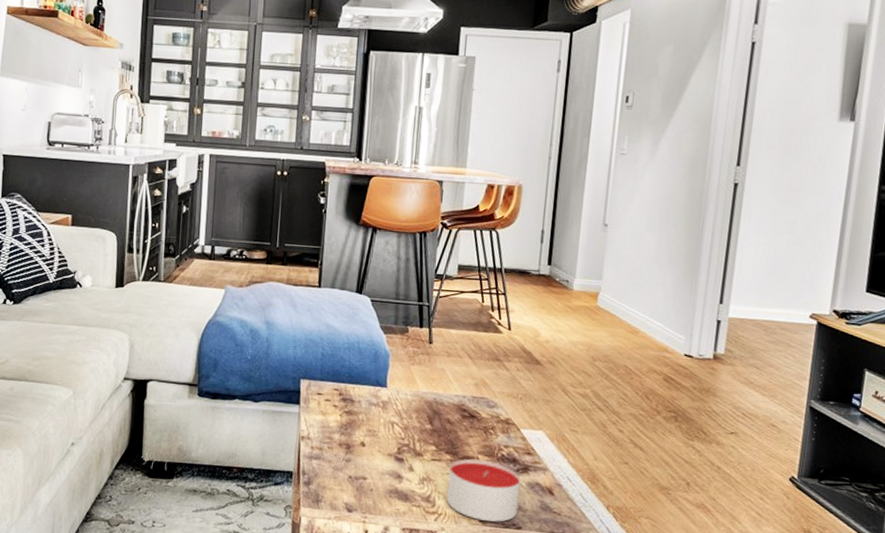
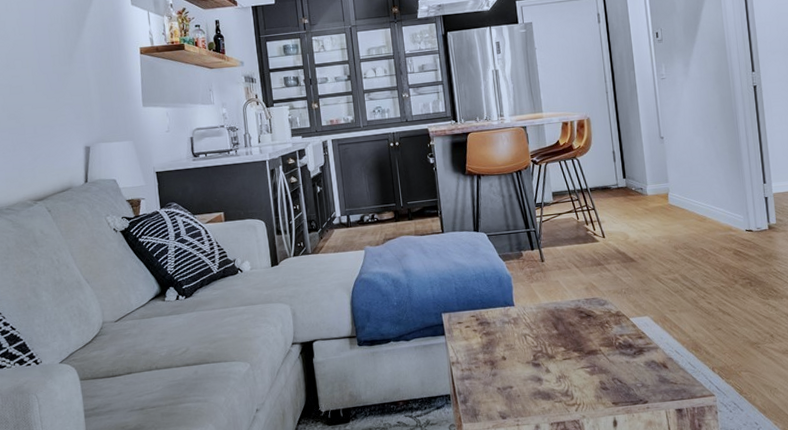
candle: present [446,458,521,522] -> none [579,350,642,403]

